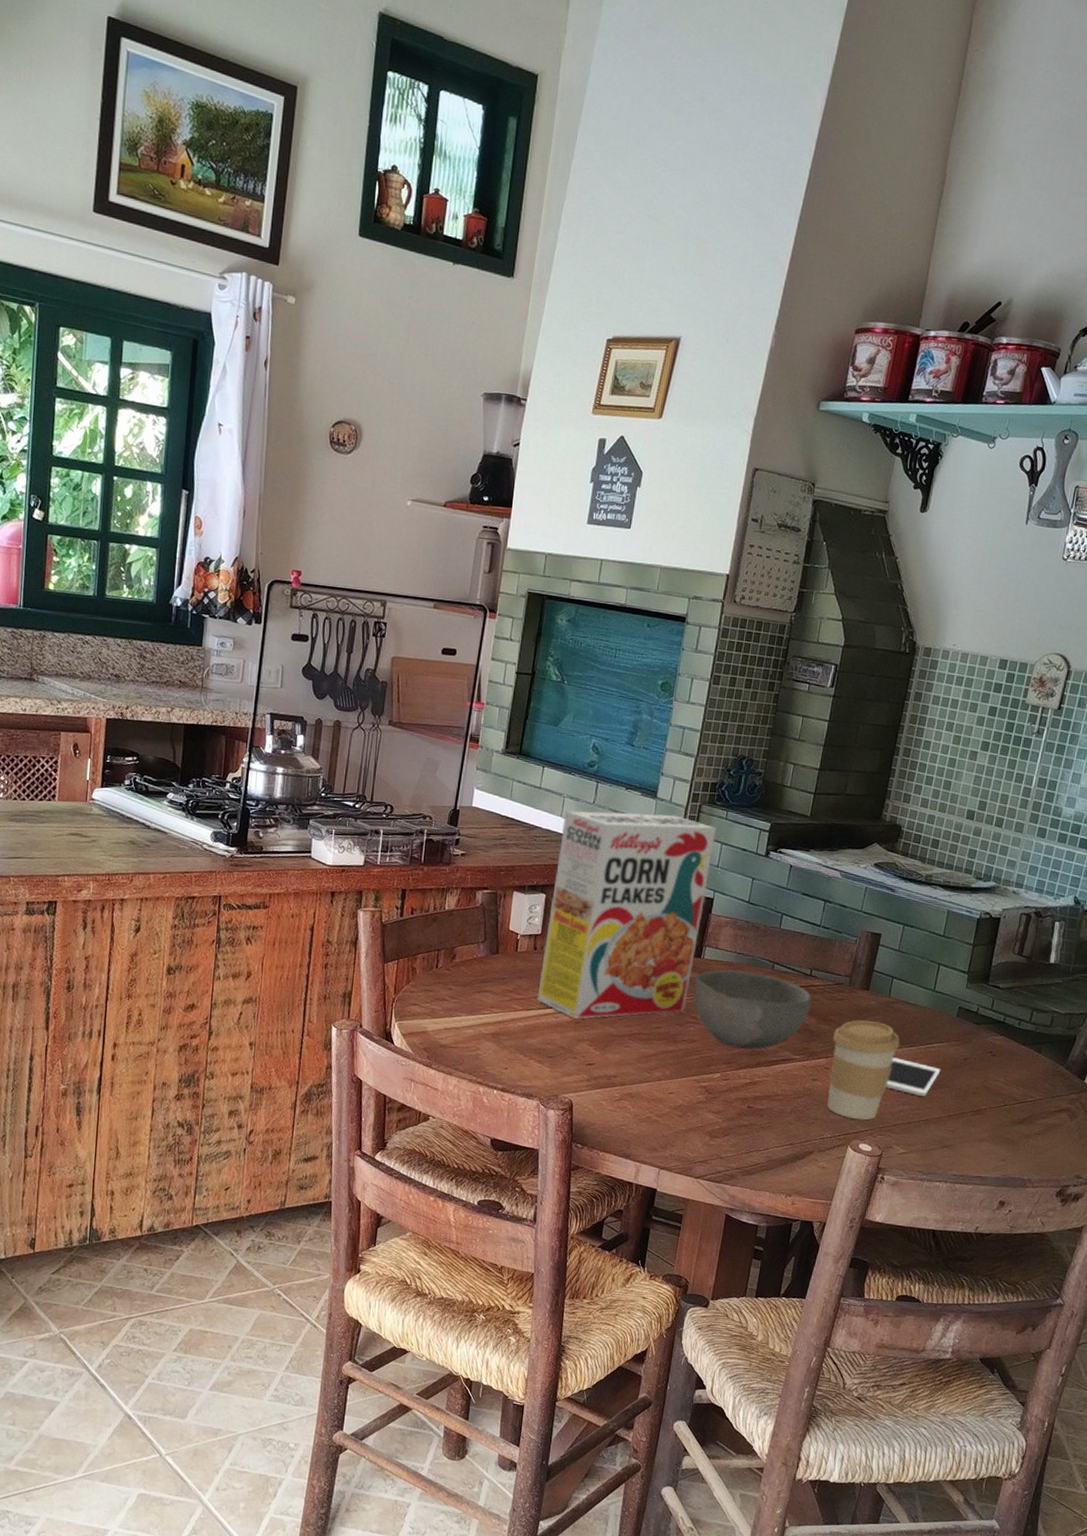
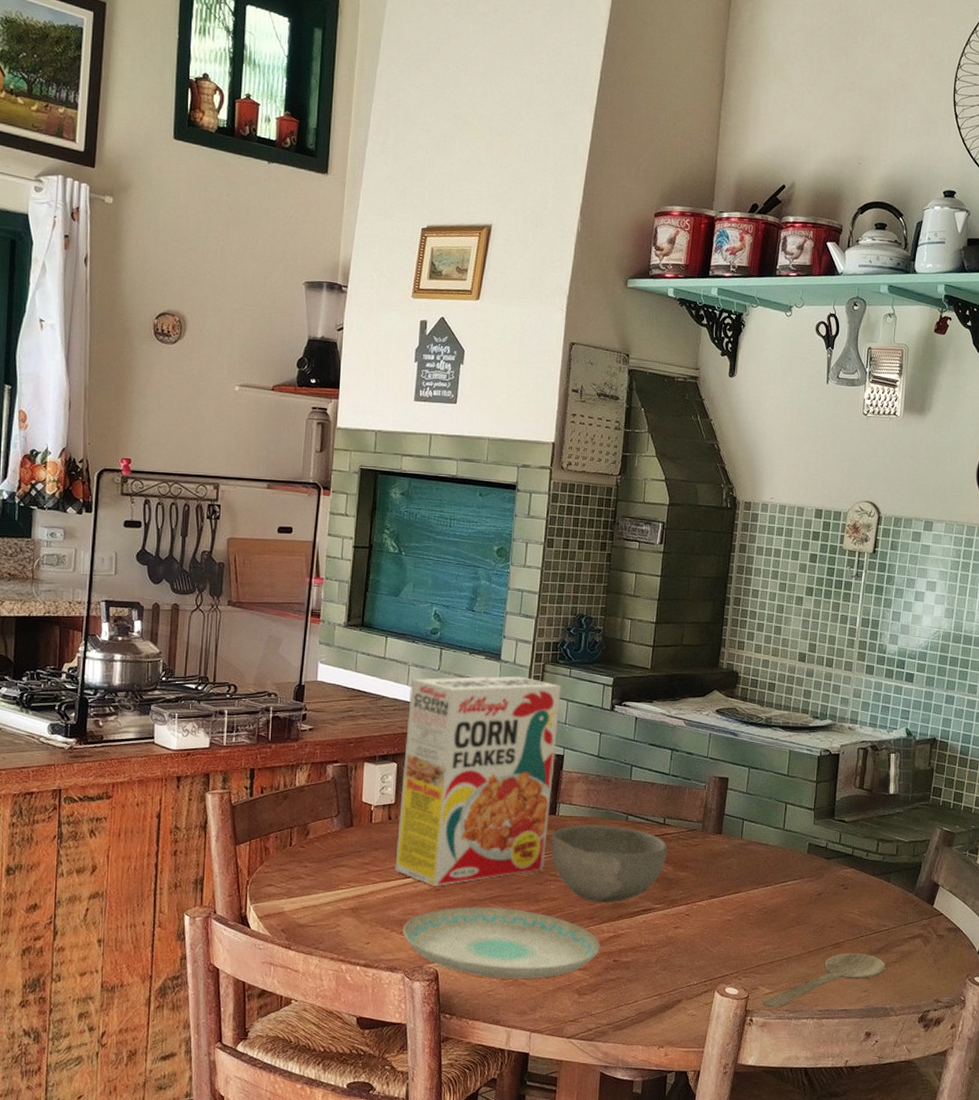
plate: none [540,1041,737,1118] -> present [402,907,601,979]
coffee cup: present [827,1019,900,1120] -> none [690,864,756,964]
cell phone: present [885,1057,941,1096] -> none [746,898,798,934]
wooden spoon: none [895,1120,1027,1169] -> present [762,953,885,1008]

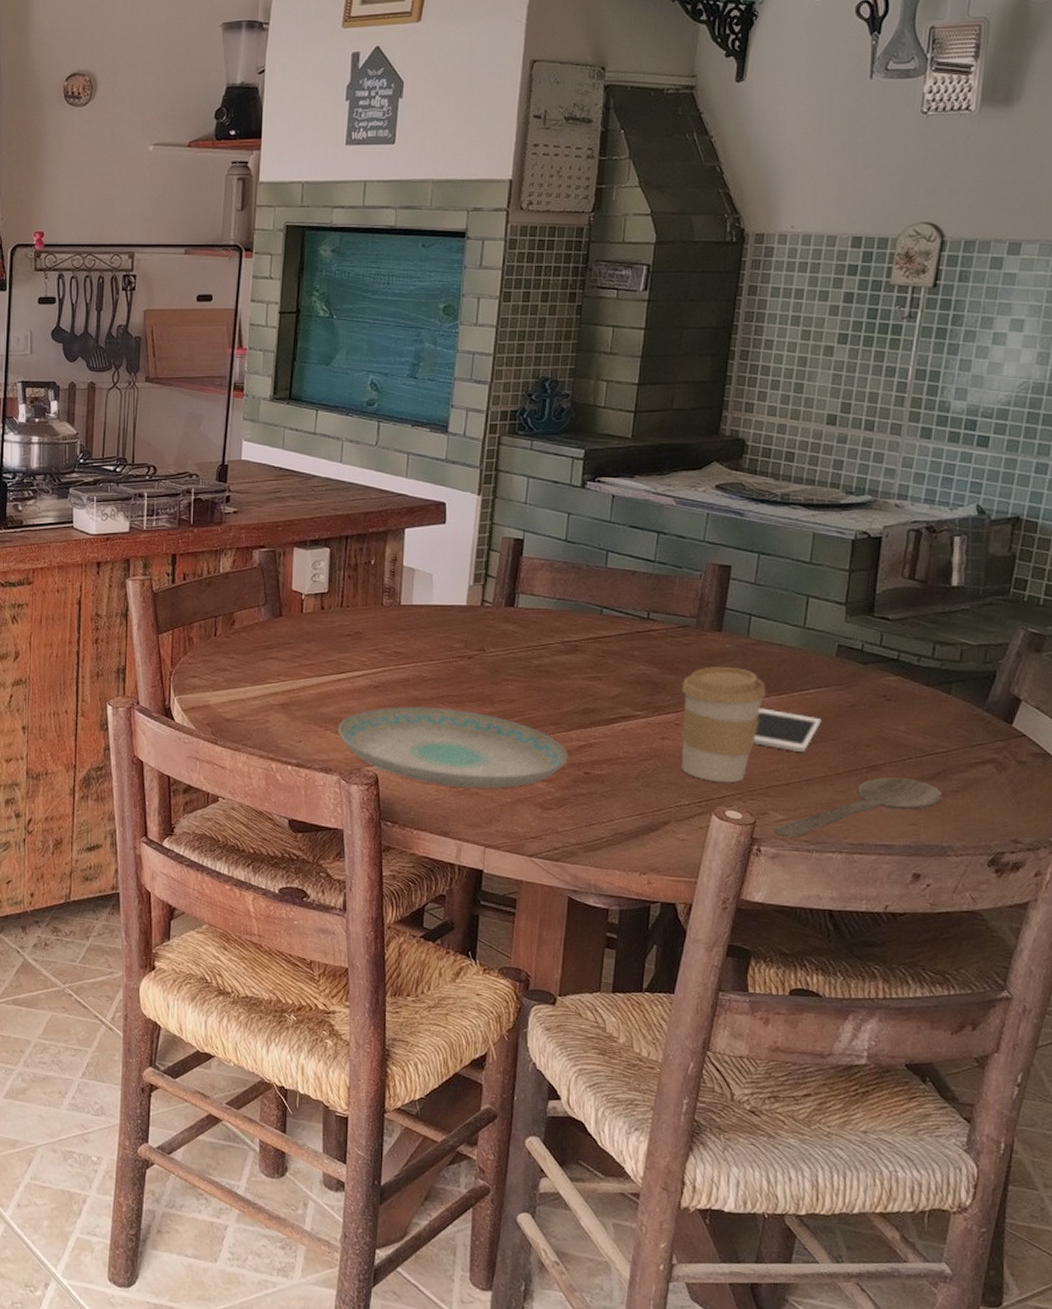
cereal box: present [395,676,561,886] -> none [329,450,520,683]
bowl: present [550,824,668,903] -> none [508,617,652,708]
coffee cup: none [690,864,756,964] -> present [681,666,767,783]
cell phone: none [746,898,798,934] -> present [753,708,822,752]

